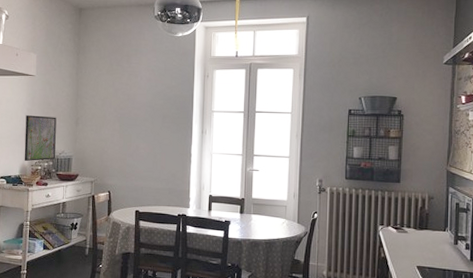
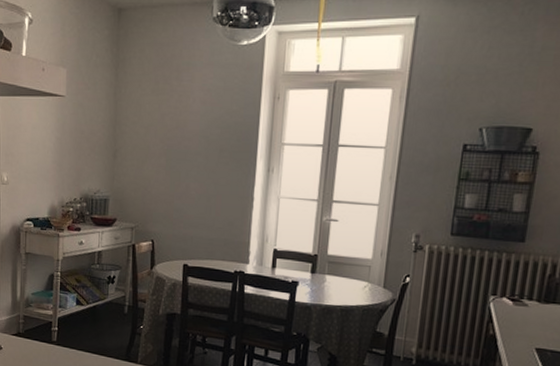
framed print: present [24,115,57,162] -> none [53,145,91,202]

